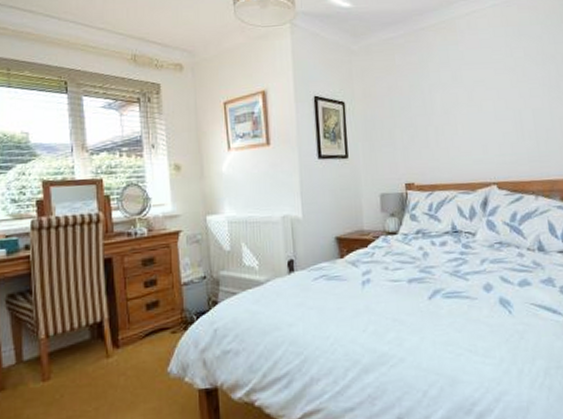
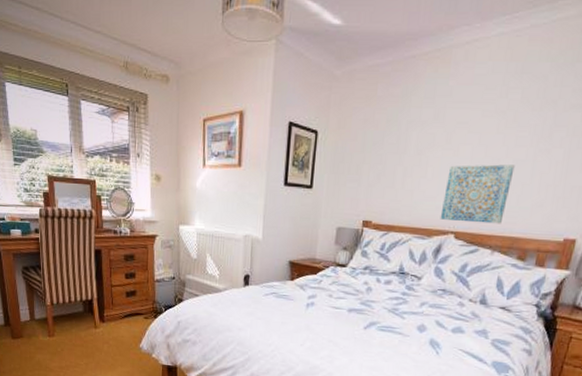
wall art: none [477,113,538,172] -> present [440,164,515,224]

